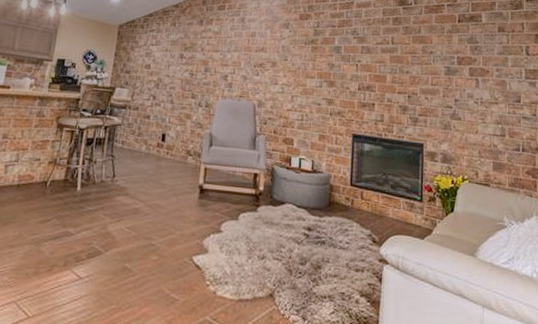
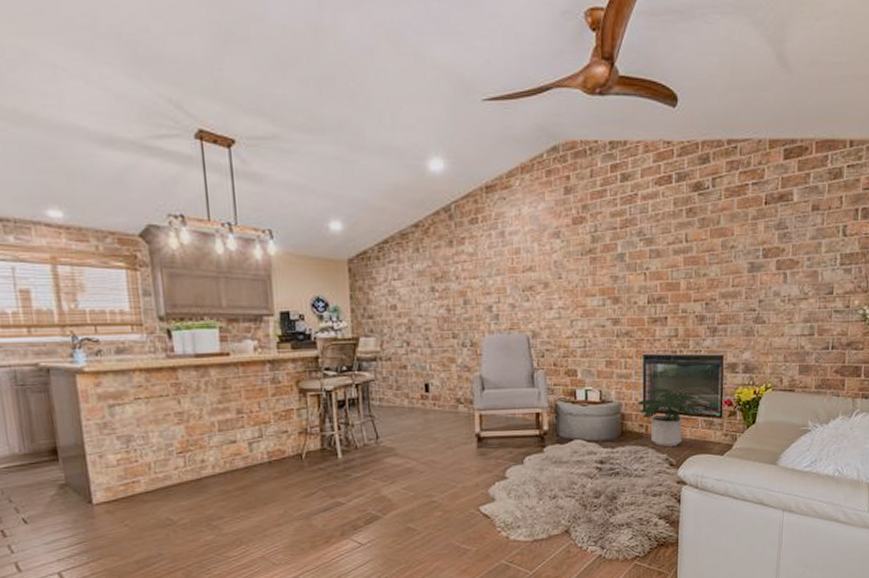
potted plant: none [345,165,404,224] -> present [637,388,702,448]

